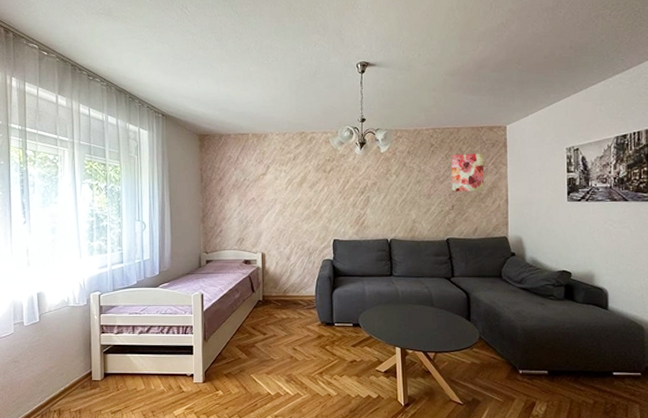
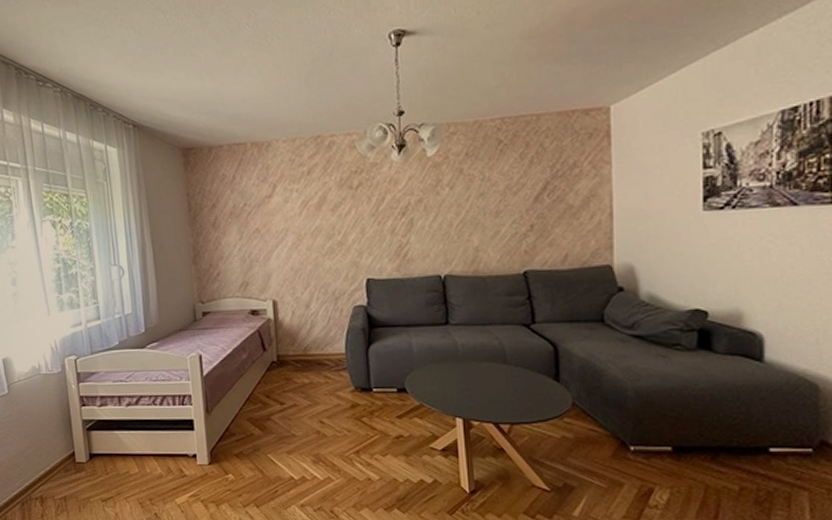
wall art: present [451,153,485,192] -> none [528,148,578,206]

